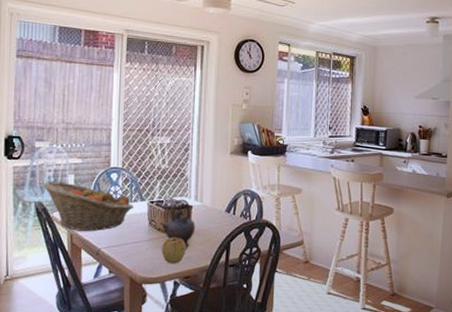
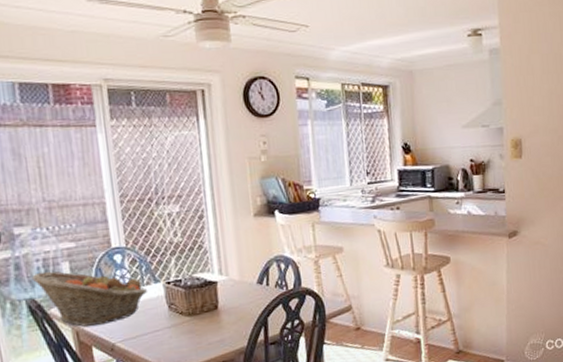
teapot: present [160,199,196,248] -> none [182,275,225,331]
apple: present [162,237,187,264] -> none [188,319,217,351]

